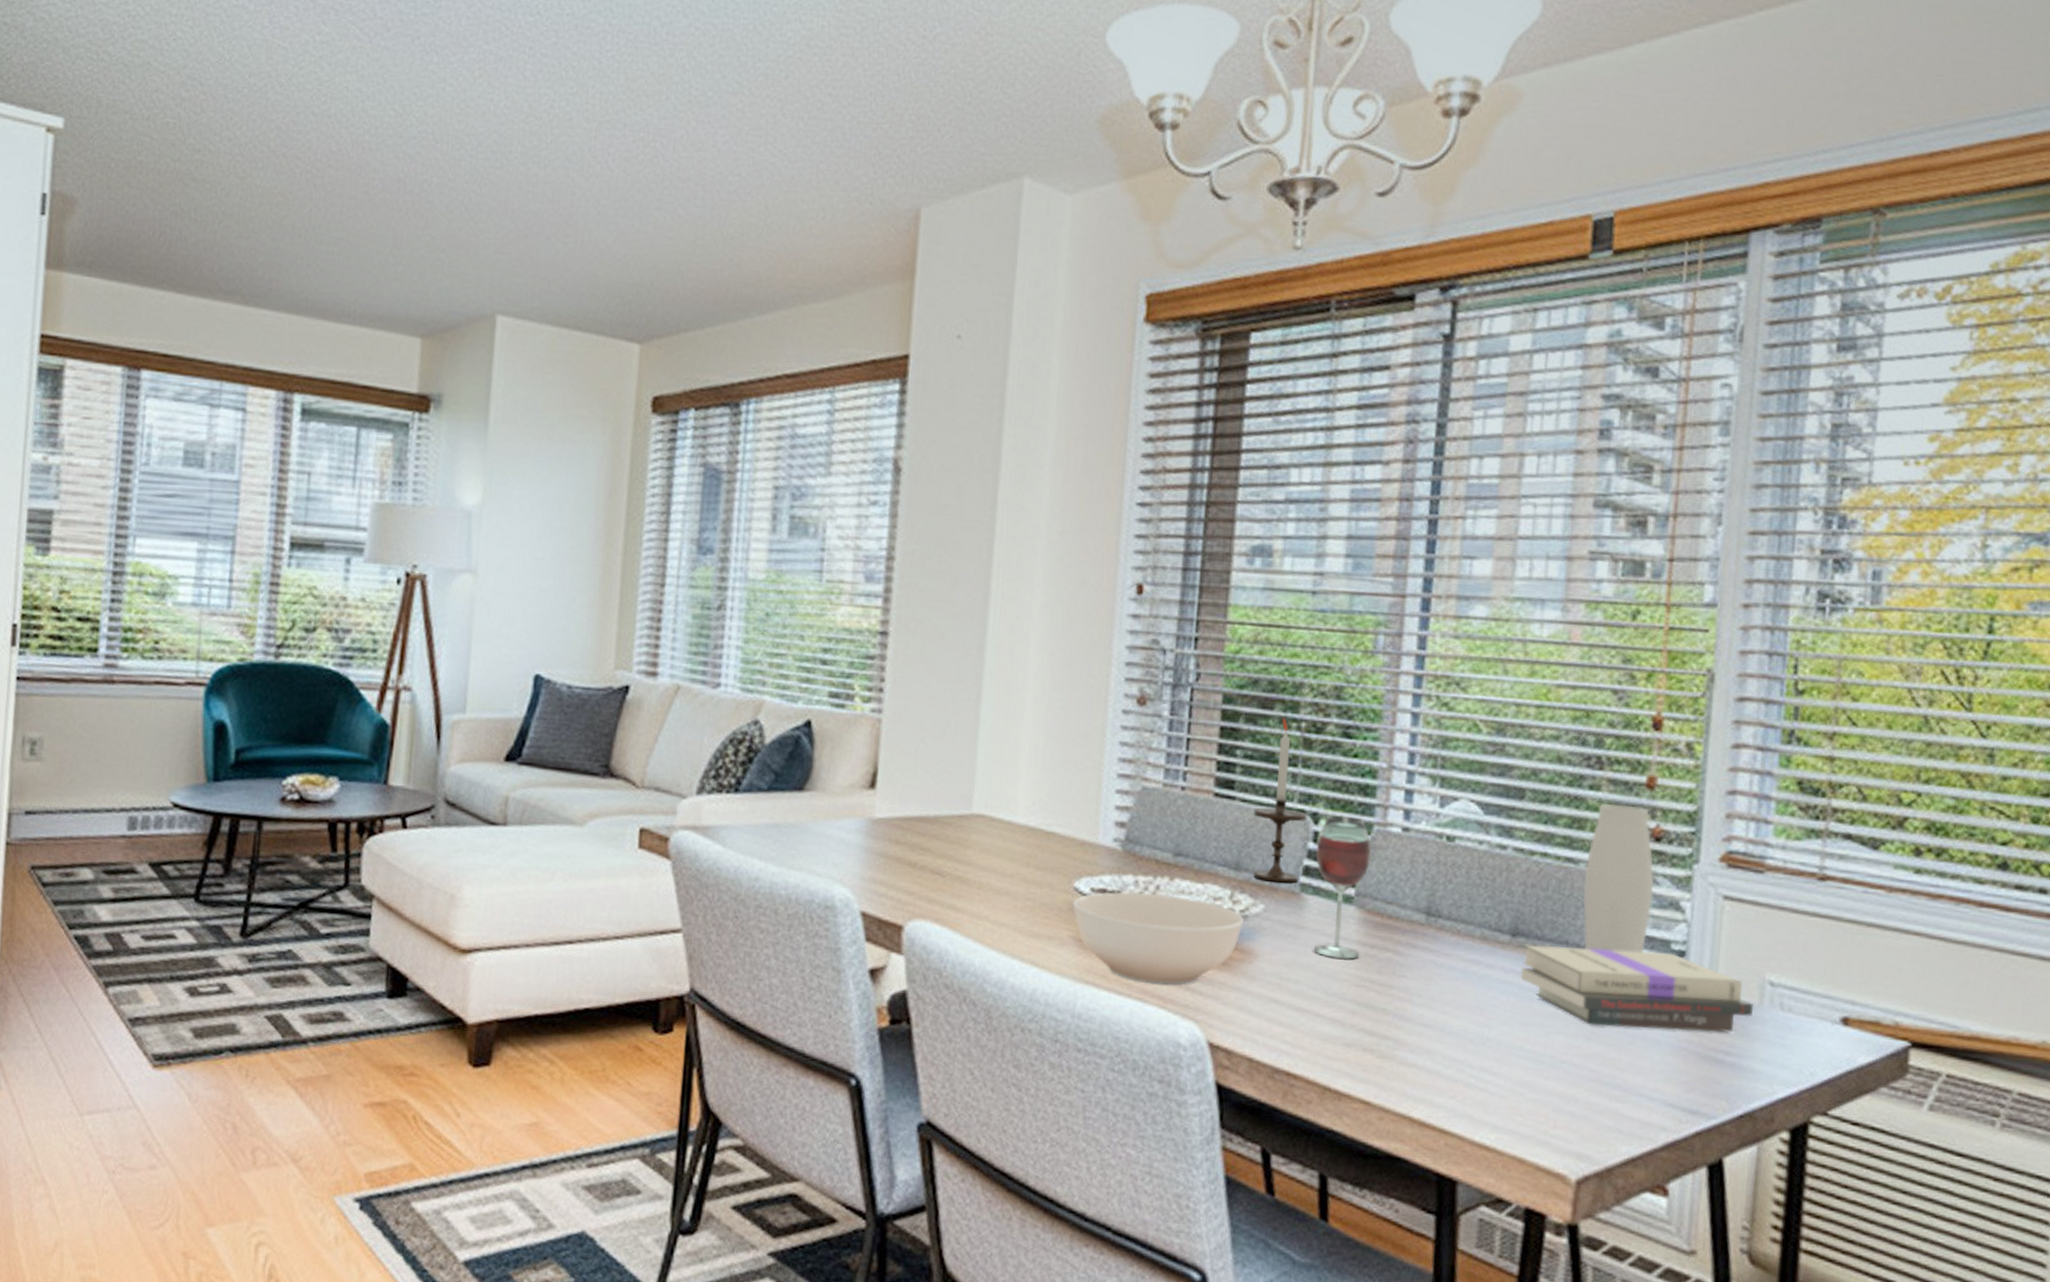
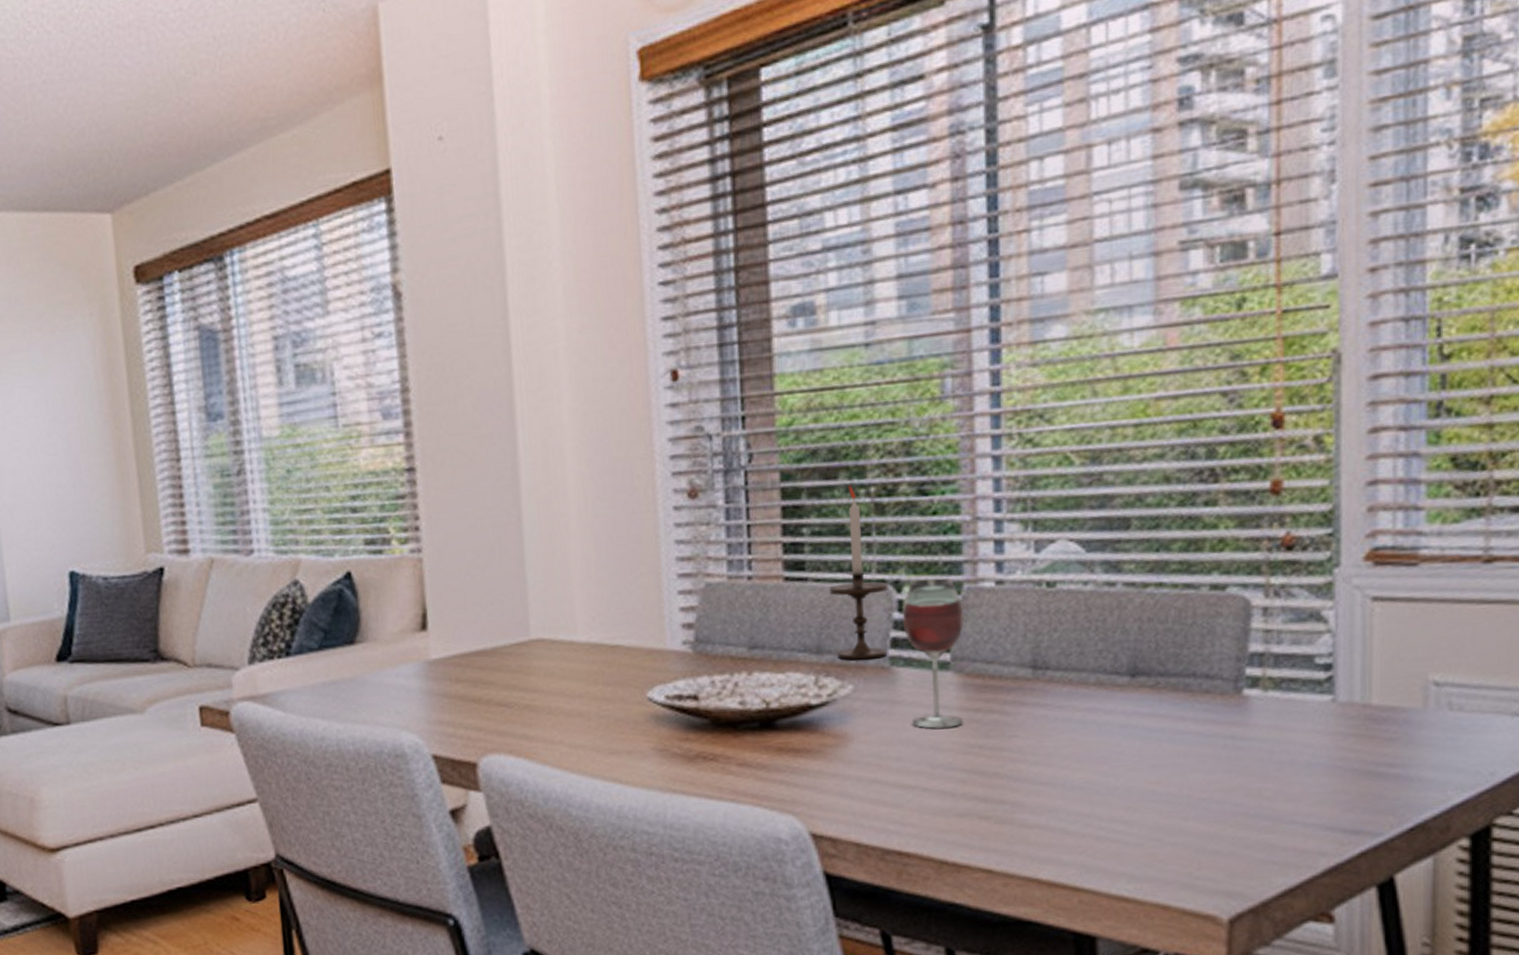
bowl: present [1072,891,1245,984] -> none [648,690,834,783]
books: present [1520,944,1753,1033] -> none [1145,668,1416,757]
vase: present [1582,803,1655,953] -> none [1207,515,1290,678]

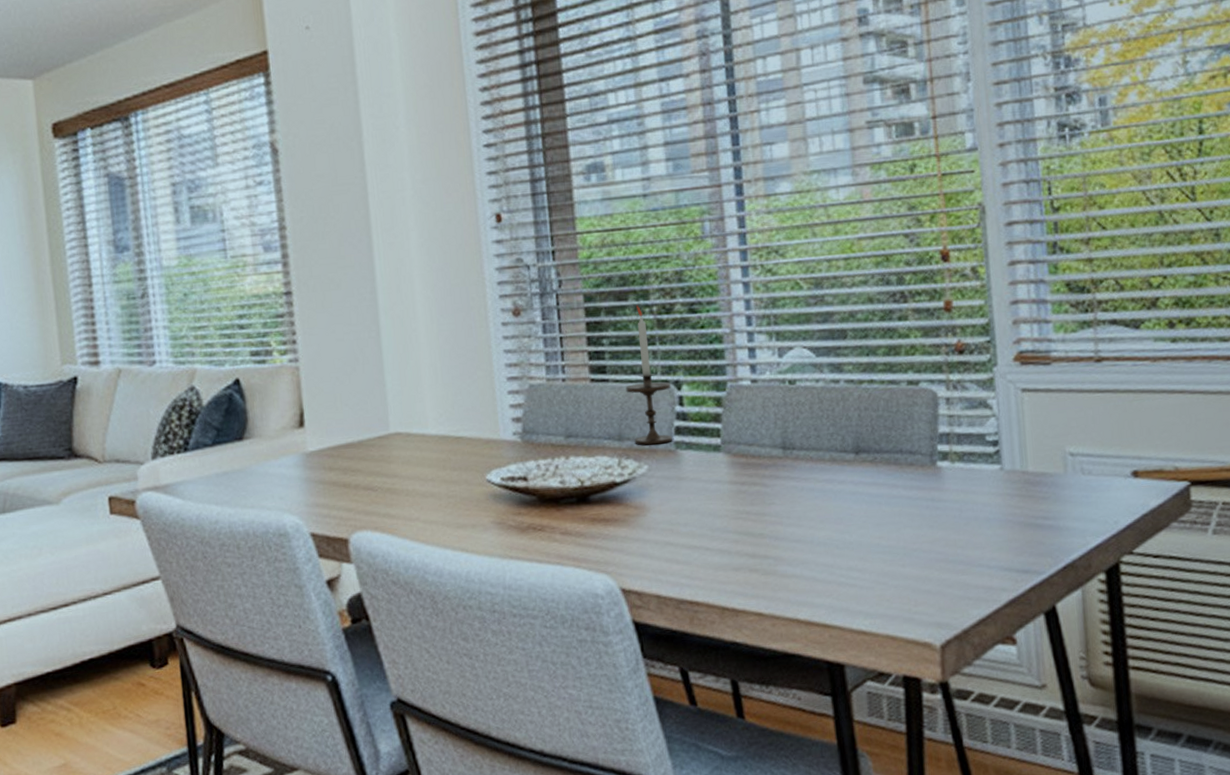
wineglass: present [902,577,965,729] -> none [682,378,734,499]

